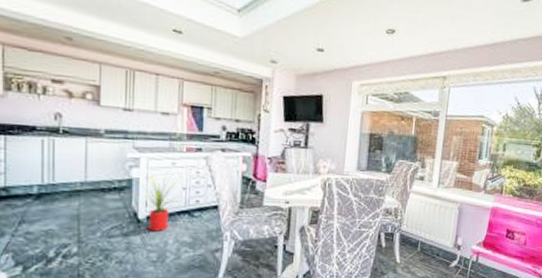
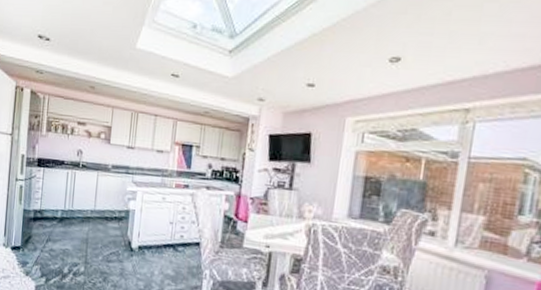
house plant: present [136,173,182,231] -> none [133,207,169,262]

